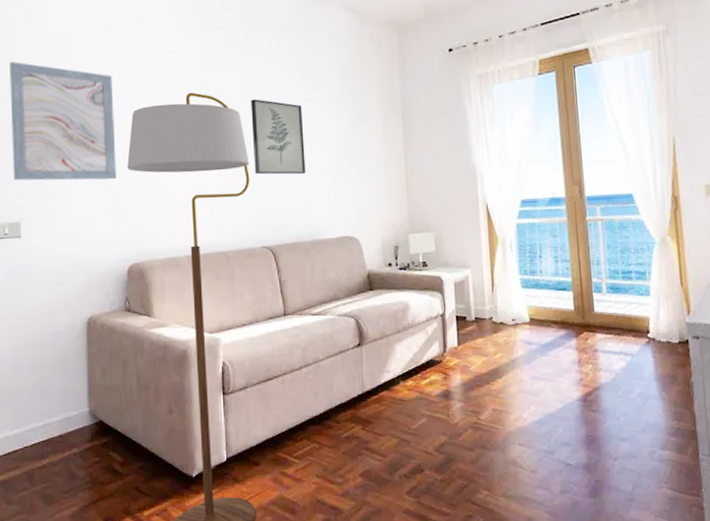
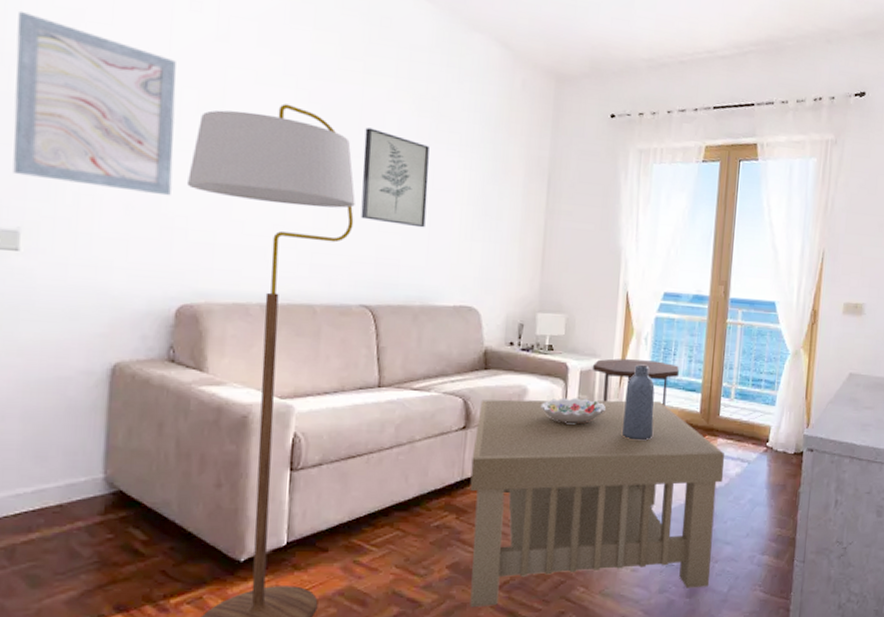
coffee table: none [369,303,612,513] -> present [469,399,725,608]
decorative bowl: none [423,307,482,332] -> present [540,397,606,423]
side table: none [465,265,547,309] -> present [593,358,679,406]
vase: none [499,271,531,343] -> present [621,365,655,441]

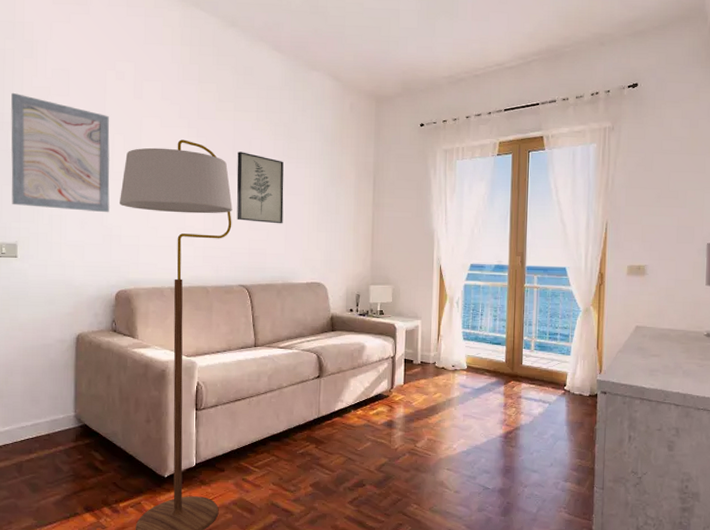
coffee table: present [469,399,725,608] -> none [325,353,529,518]
decorative bowl: present [540,397,606,423] -> none [376,352,427,372]
side table: present [593,358,679,406] -> none [416,319,486,357]
vase: present [621,365,655,441] -> none [441,324,467,386]

